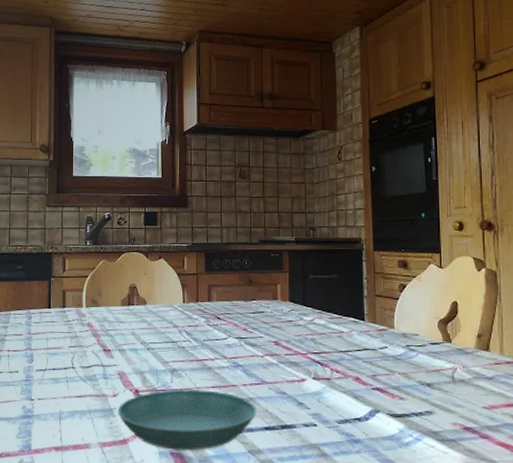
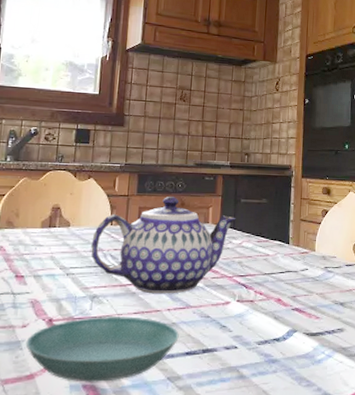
teapot: none [167,274,306,370] -> present [91,197,236,294]

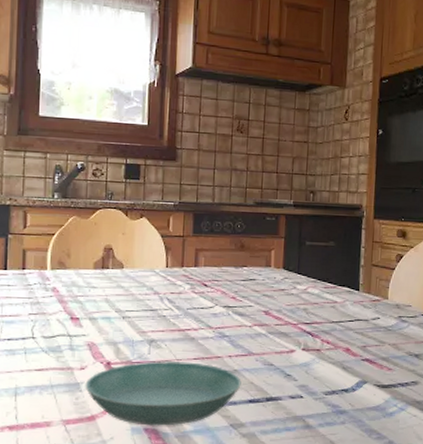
teapot: present [91,197,236,294] -> none [146,238,301,341]

